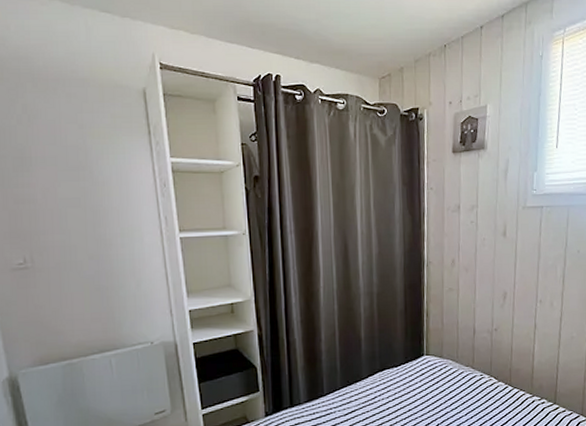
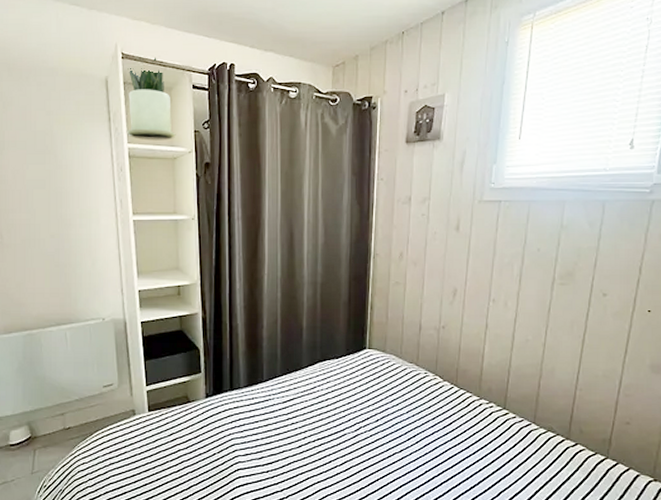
planter: none [167,67,222,154] -> present [126,57,176,141]

